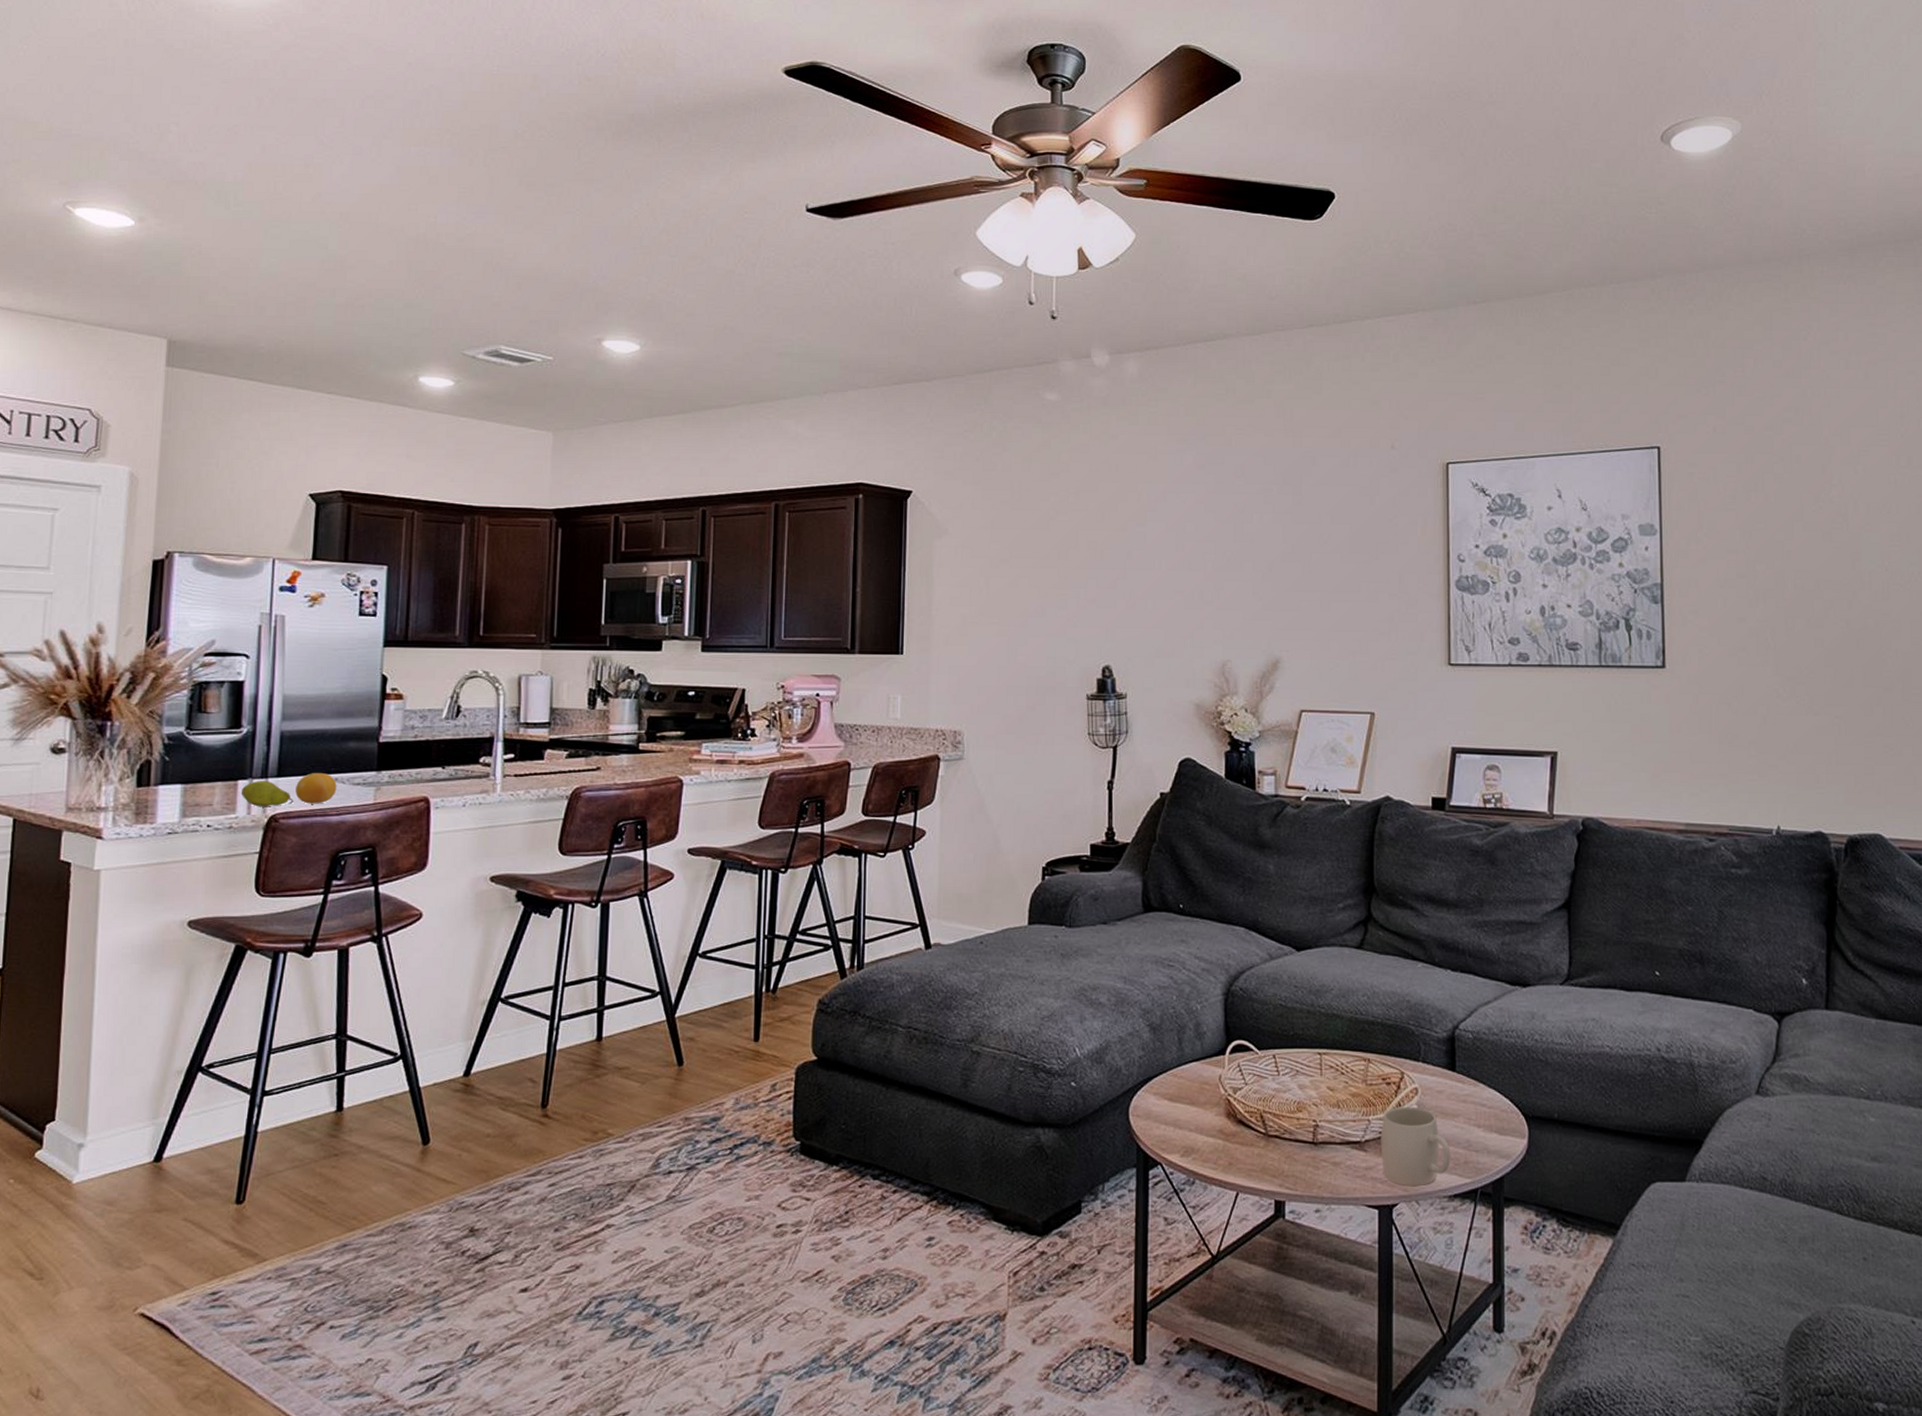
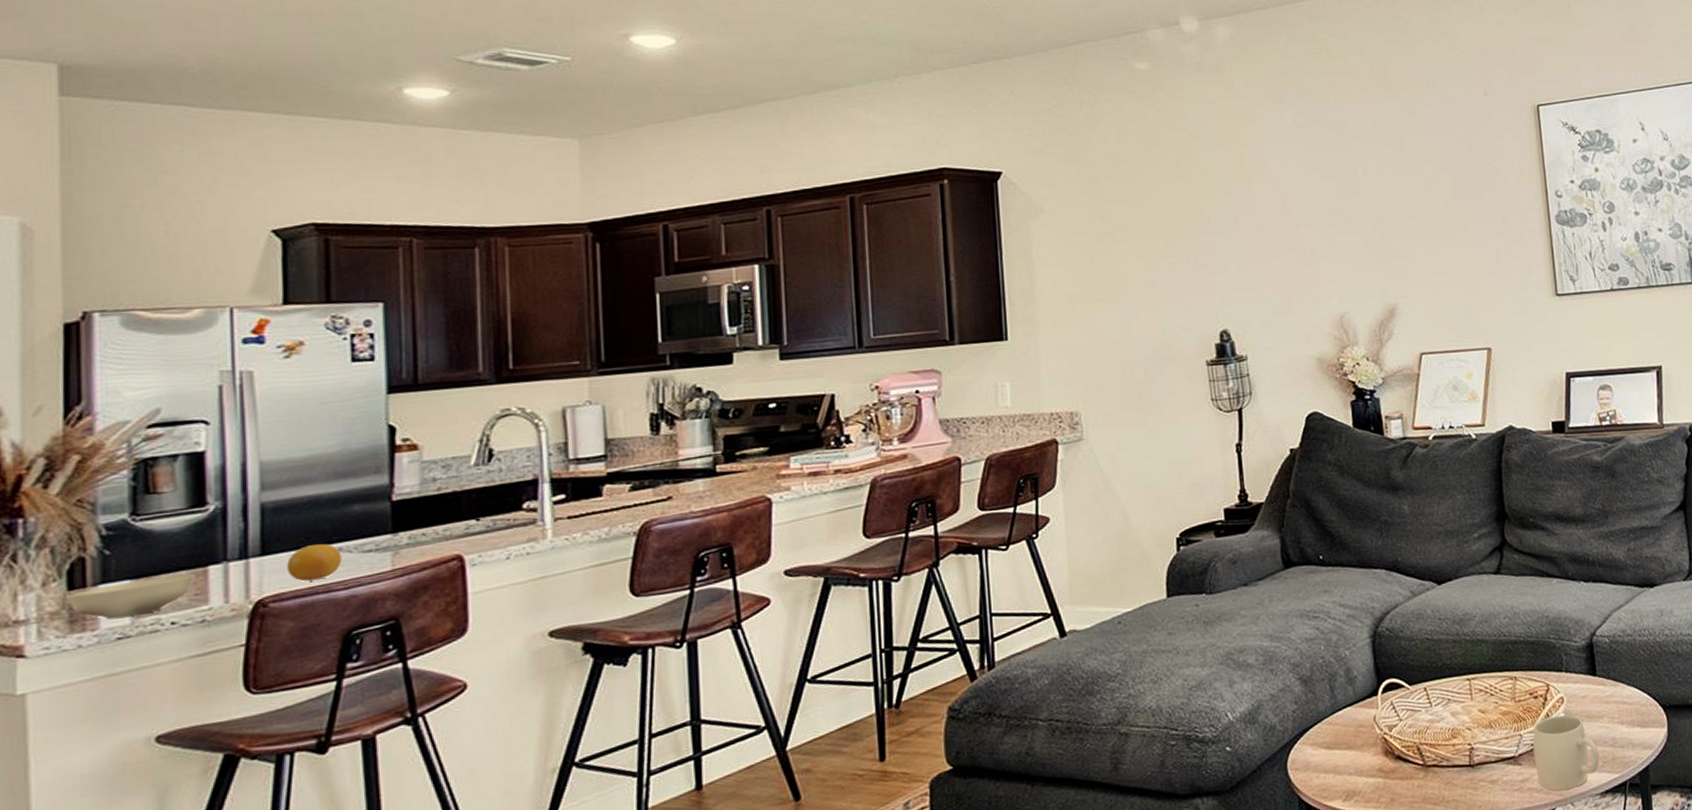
bowl: none [134,785,228,816] -> present [65,574,196,620]
fruit: present [242,780,294,807] -> none [215,561,286,594]

